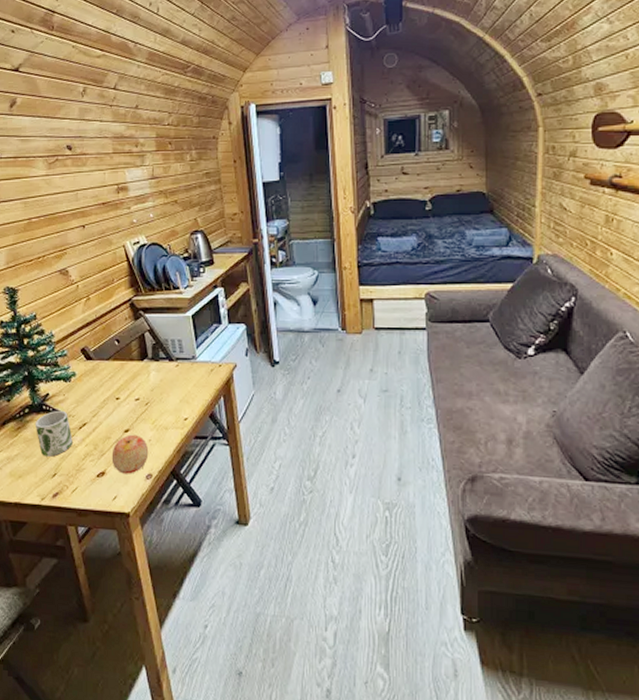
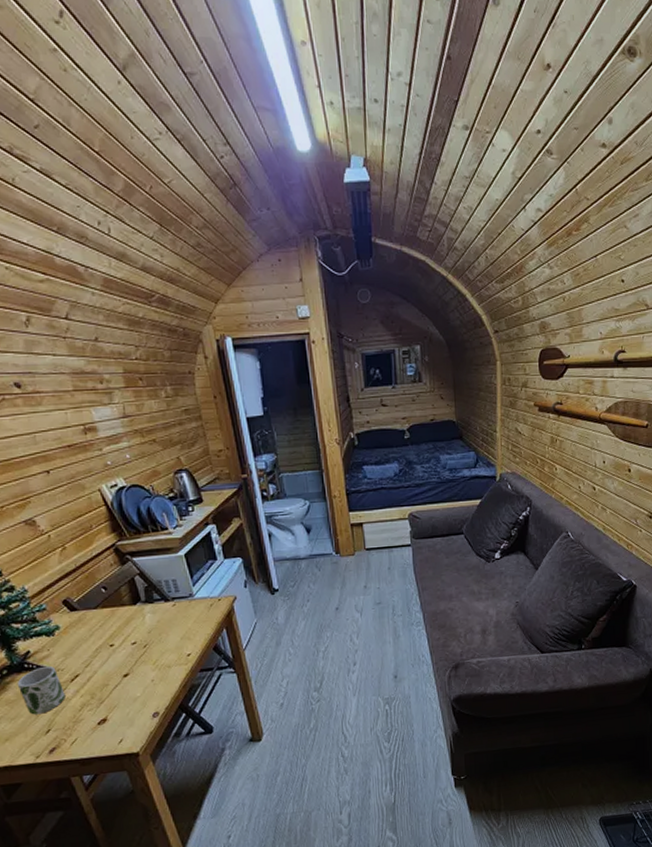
apple: present [111,434,149,474] -> none [111,677,153,717]

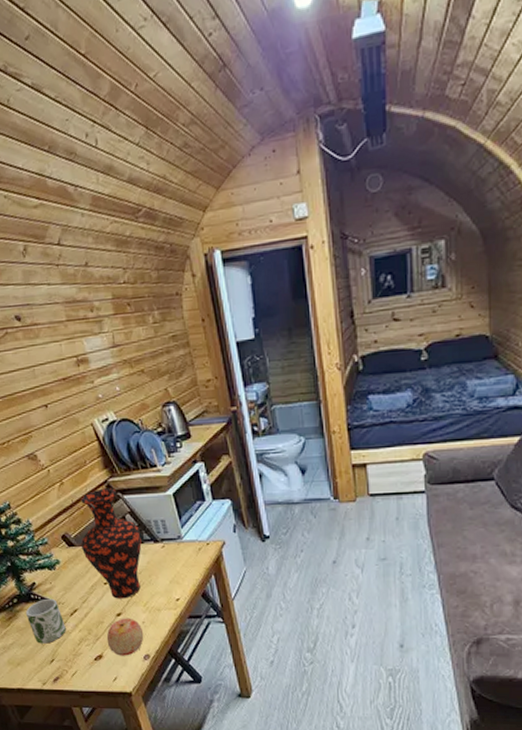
vase: none [85,551,152,660] -> present [80,488,142,599]
apple: none [111,677,153,717] -> present [106,618,144,656]

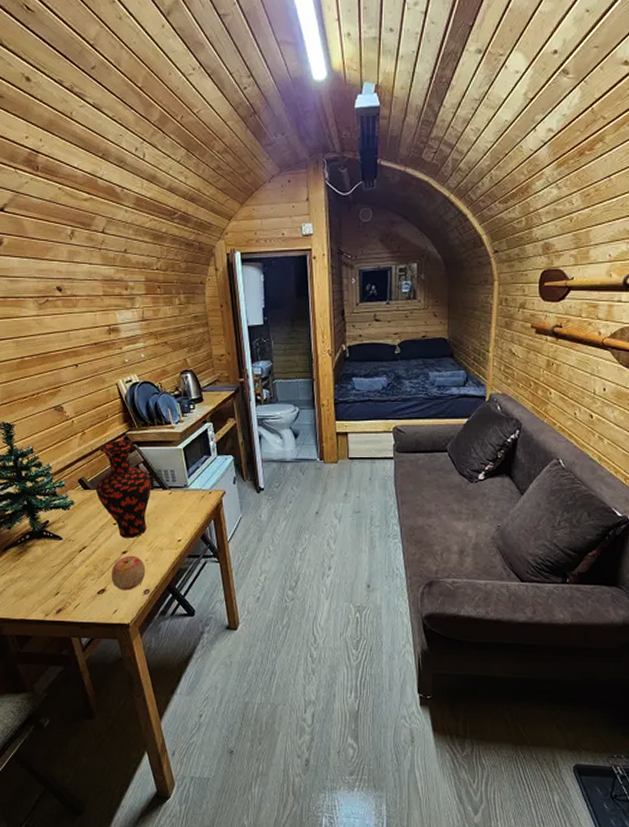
mug: present [25,598,66,644] -> none [36,535,73,578]

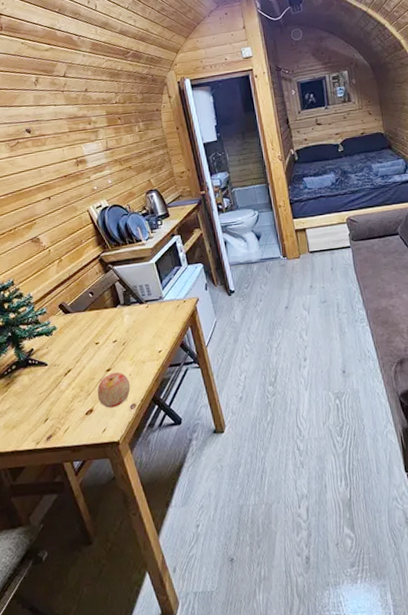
vase: present [96,440,151,538] -> none [76,261,129,356]

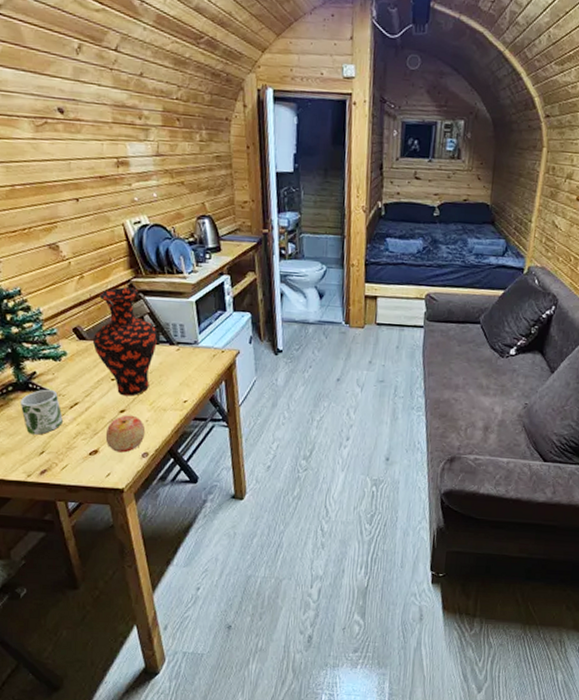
mug: none [23,361,60,405] -> present [20,389,63,435]
vase: none [76,261,129,356] -> present [93,287,157,396]

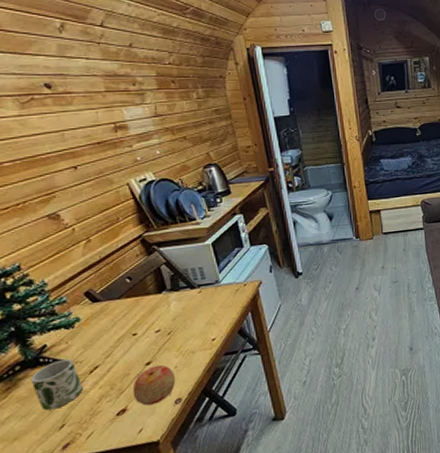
vase: present [93,287,157,396] -> none [108,242,177,348]

